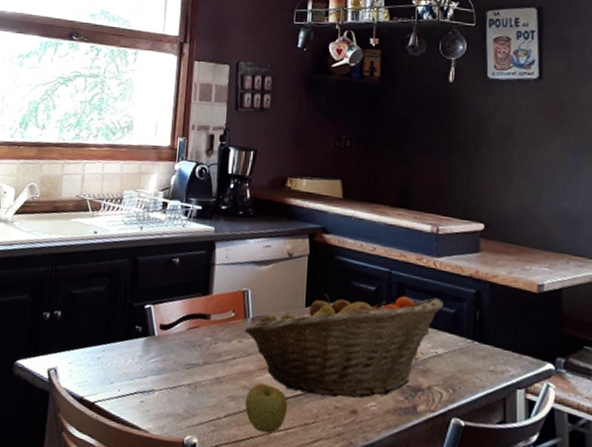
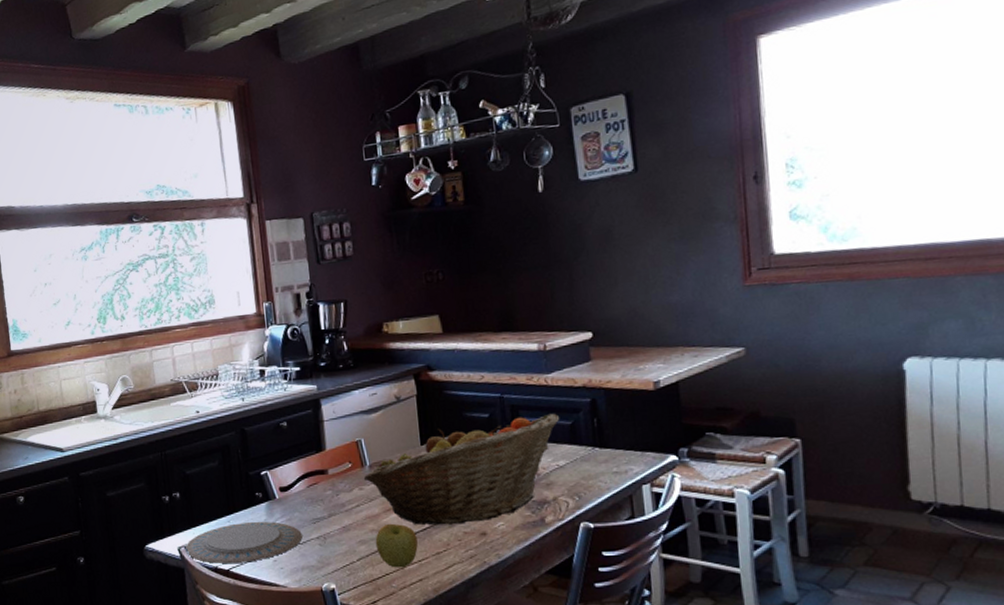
plate: none [54,354,174,398] -> present [185,522,302,564]

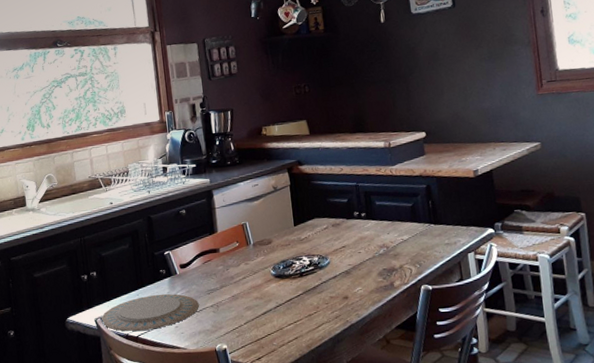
fruit basket: present [363,413,560,525] -> none [248,197,403,292]
apple: present [375,523,418,568] -> none [259,291,294,329]

